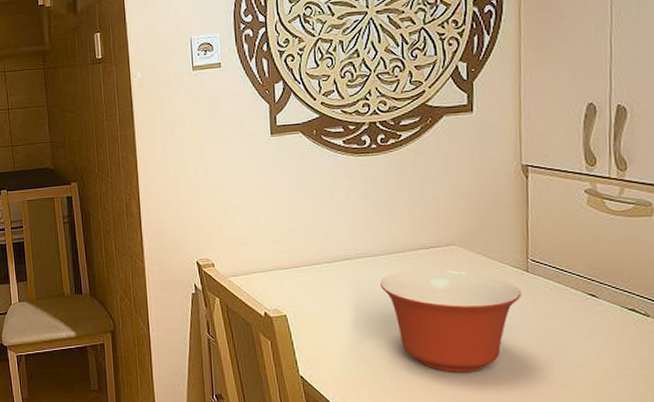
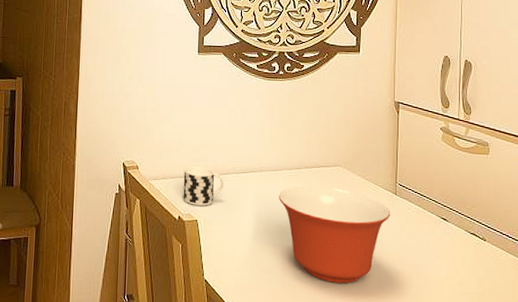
cup: none [266,258,314,300] -> present [183,166,224,206]

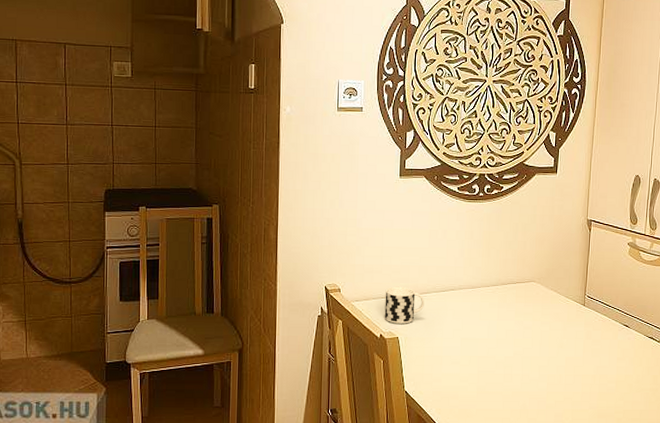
mixing bowl: present [279,186,391,284] -> none [476,301,579,387]

